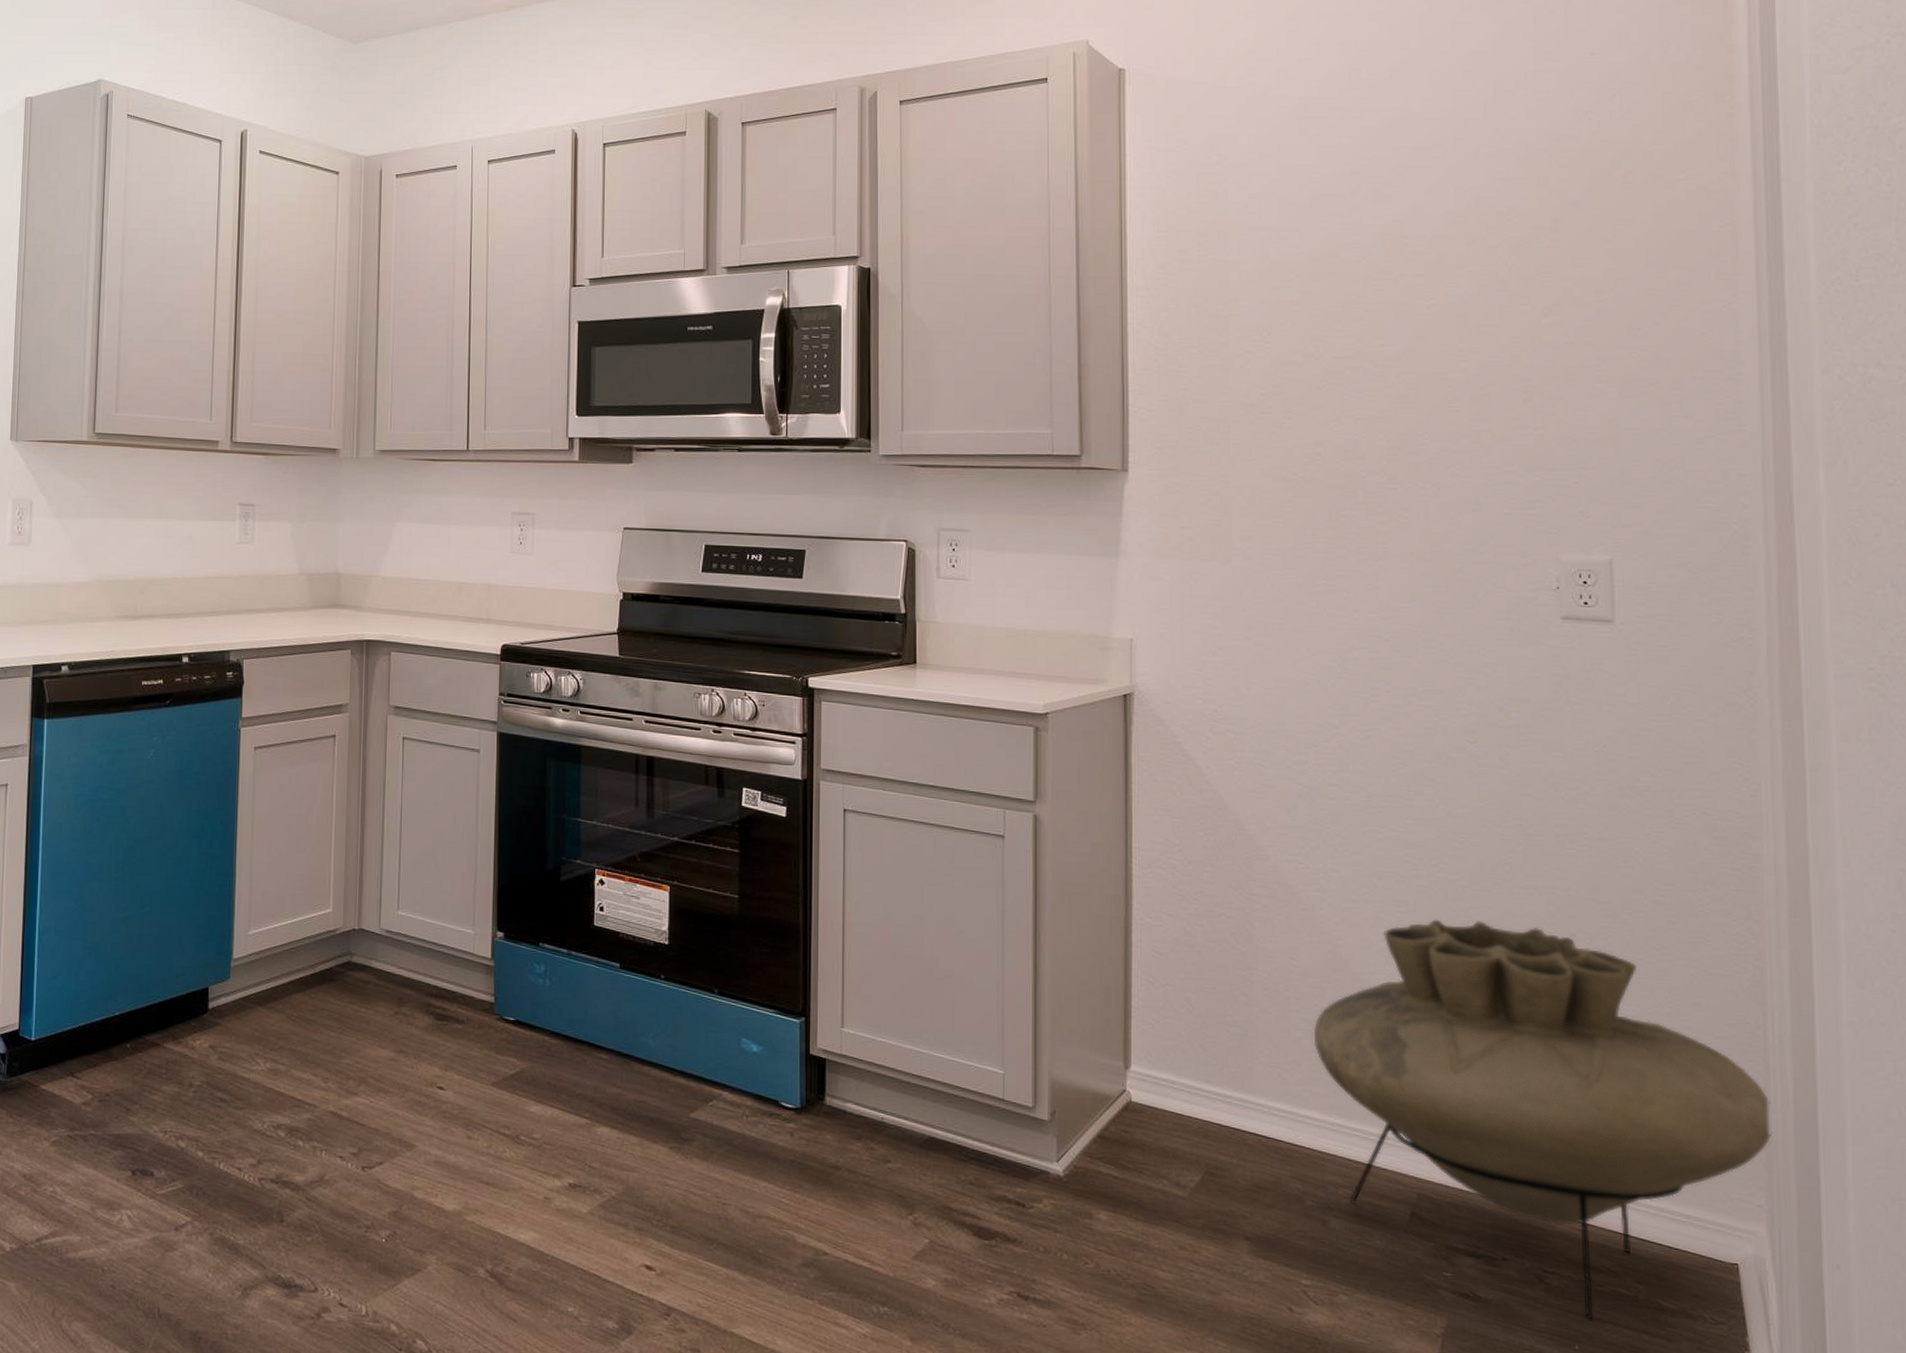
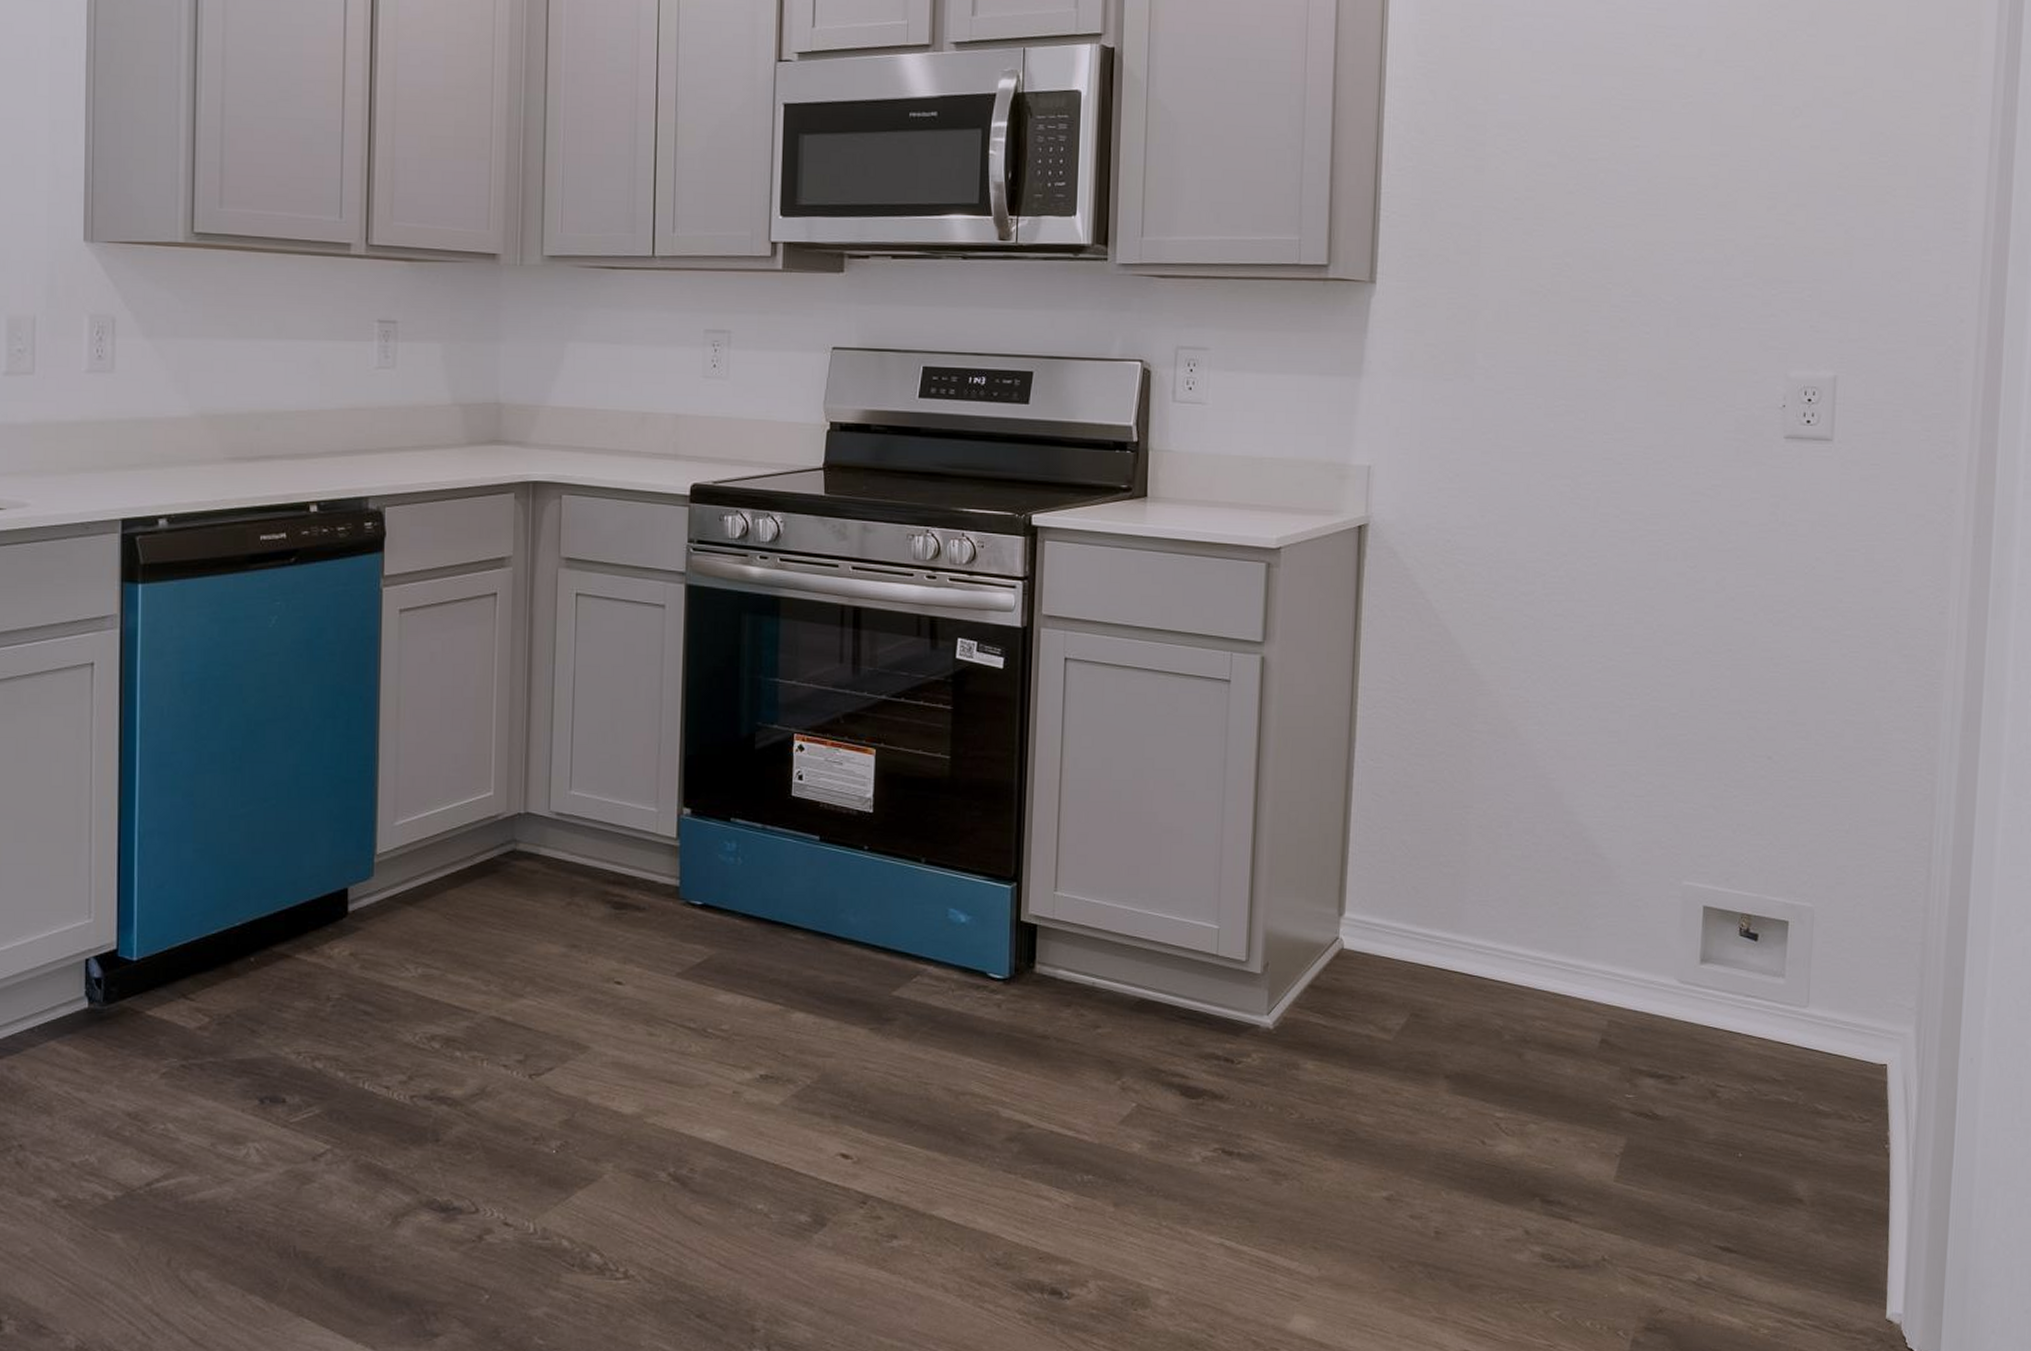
planter: present [1313,919,1773,1320] -> none [1521,748,1929,1128]

